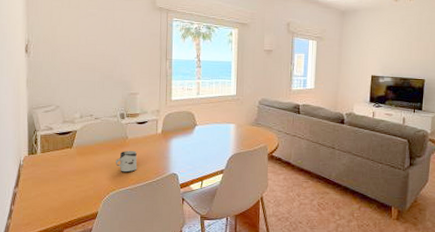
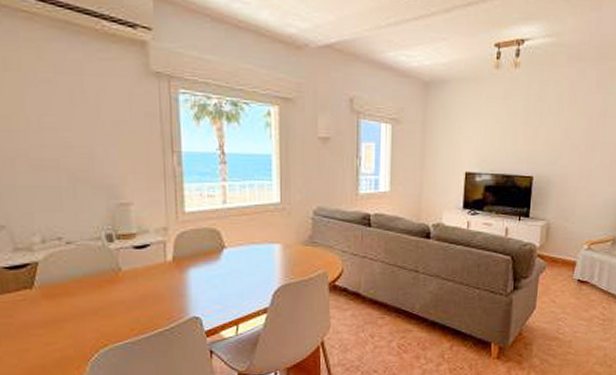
cup: present [116,150,137,173] -> none [105,287,138,320]

